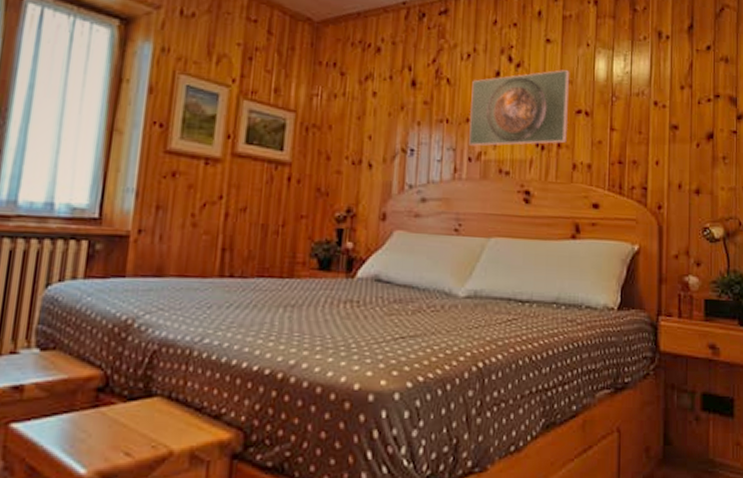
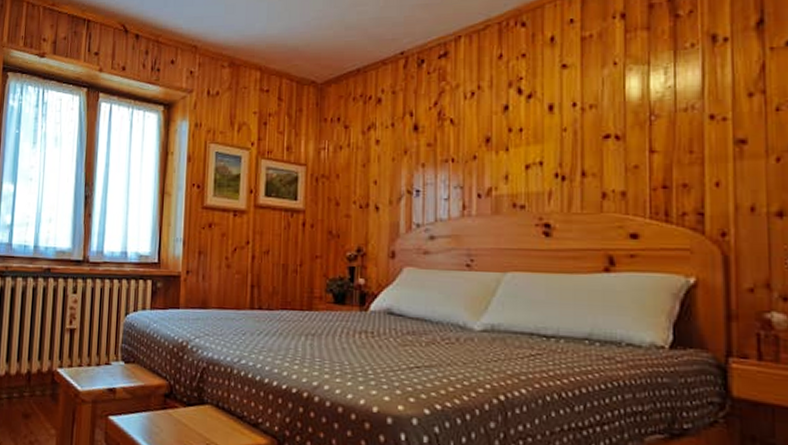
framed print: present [469,70,570,147] -> none [478,94,594,182]

